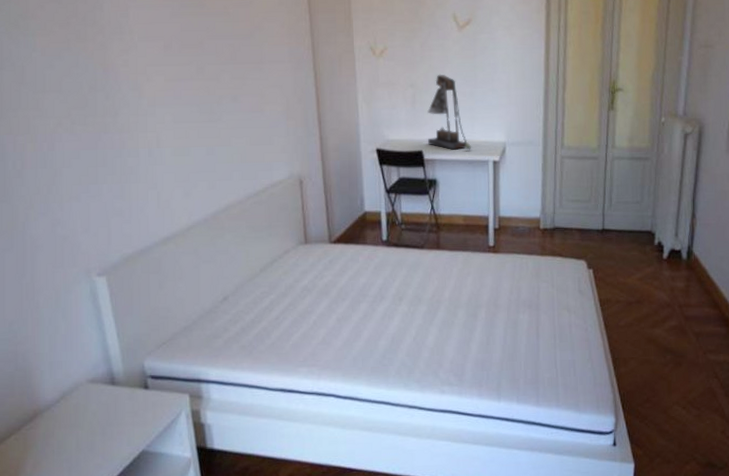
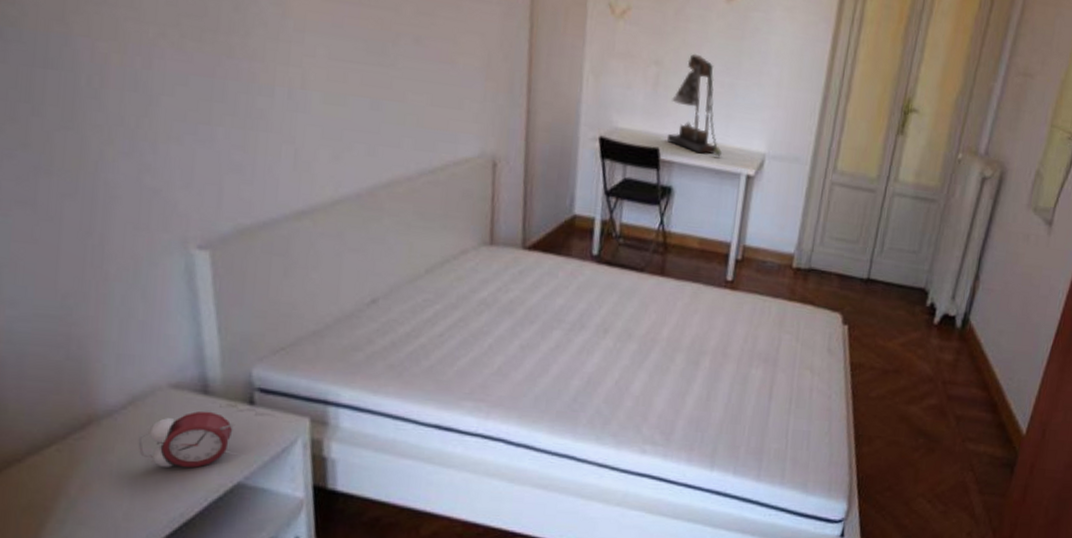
alarm clock: none [70,397,140,444] -> present [138,411,237,468]

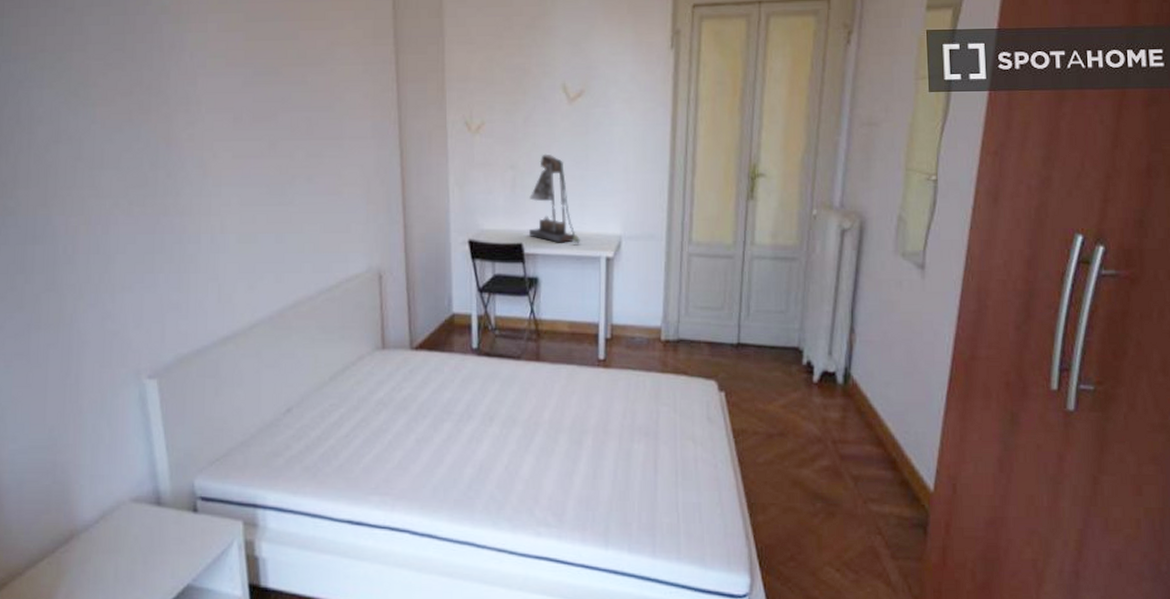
alarm clock: present [138,411,237,468] -> none [108,520,186,573]

